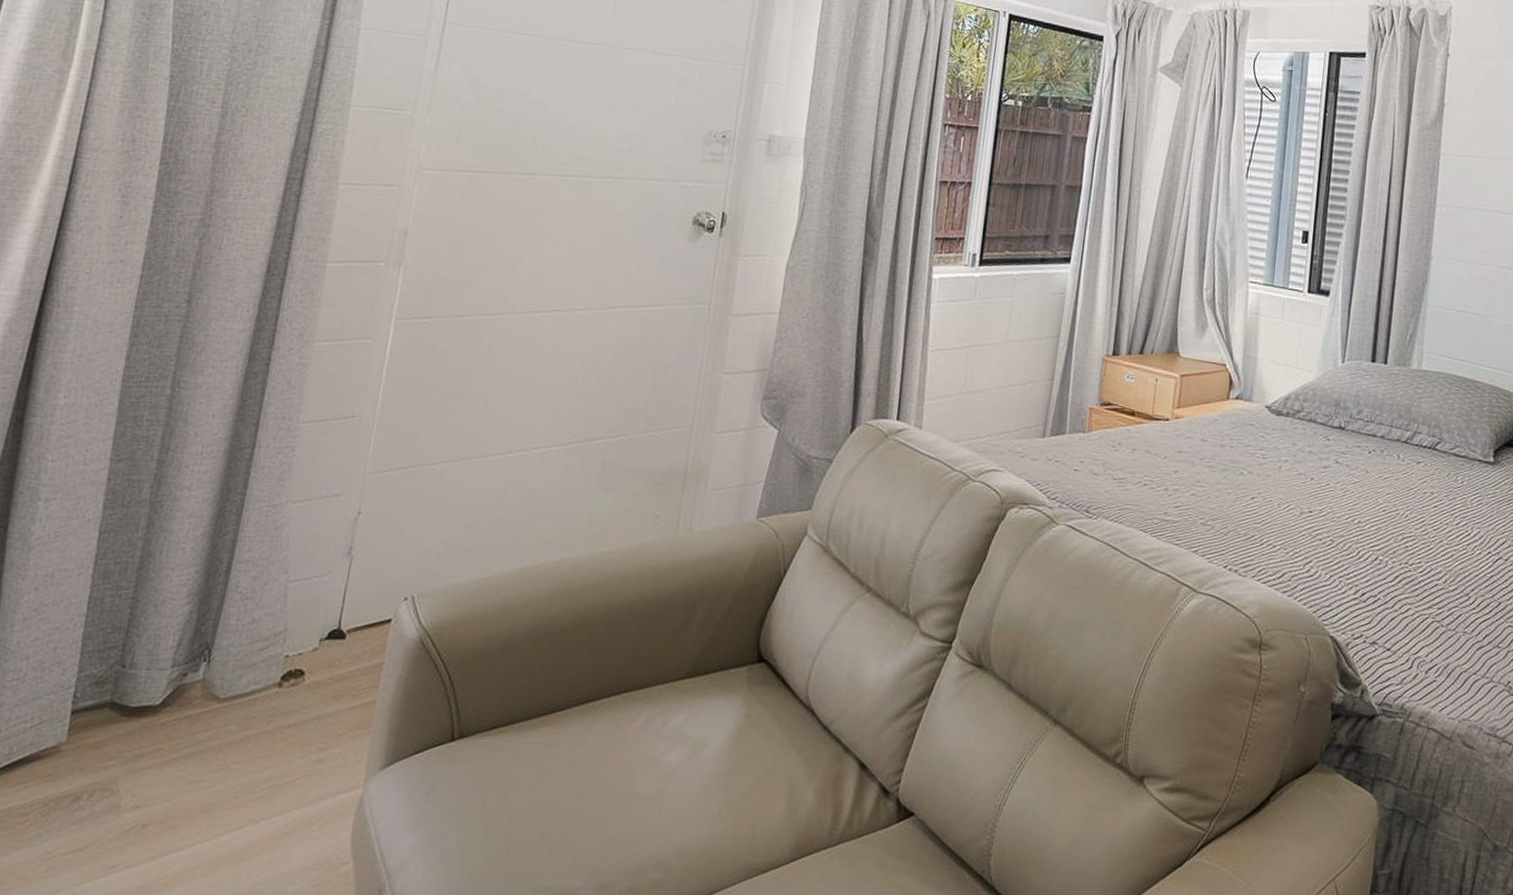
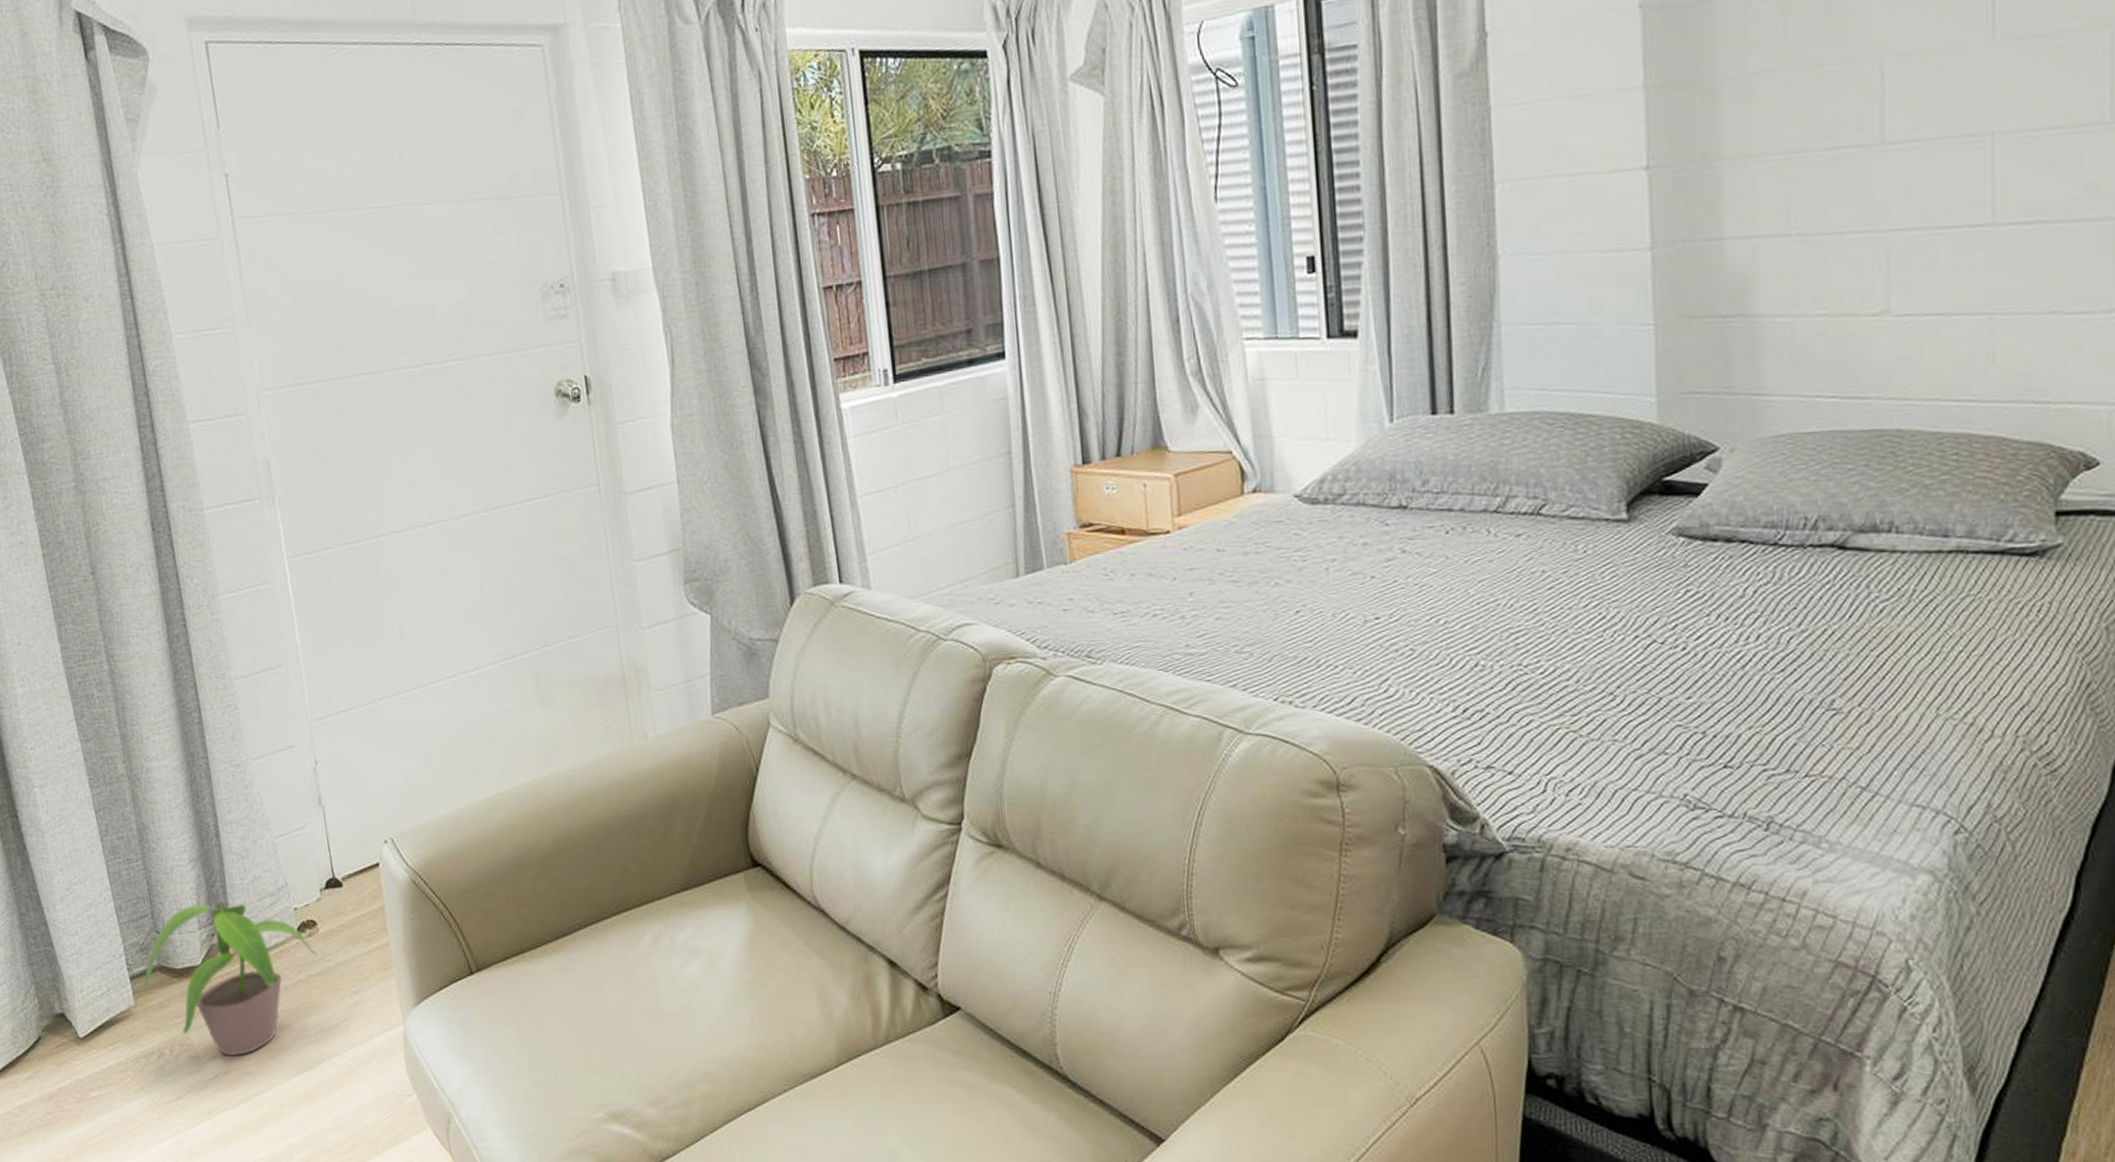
potted plant: none [83,641,294,808] -> present [142,903,317,1057]

